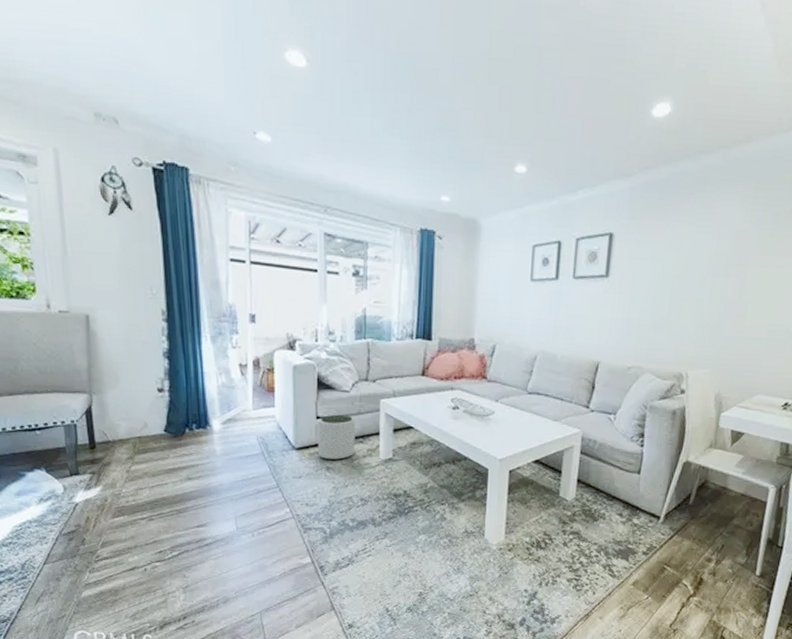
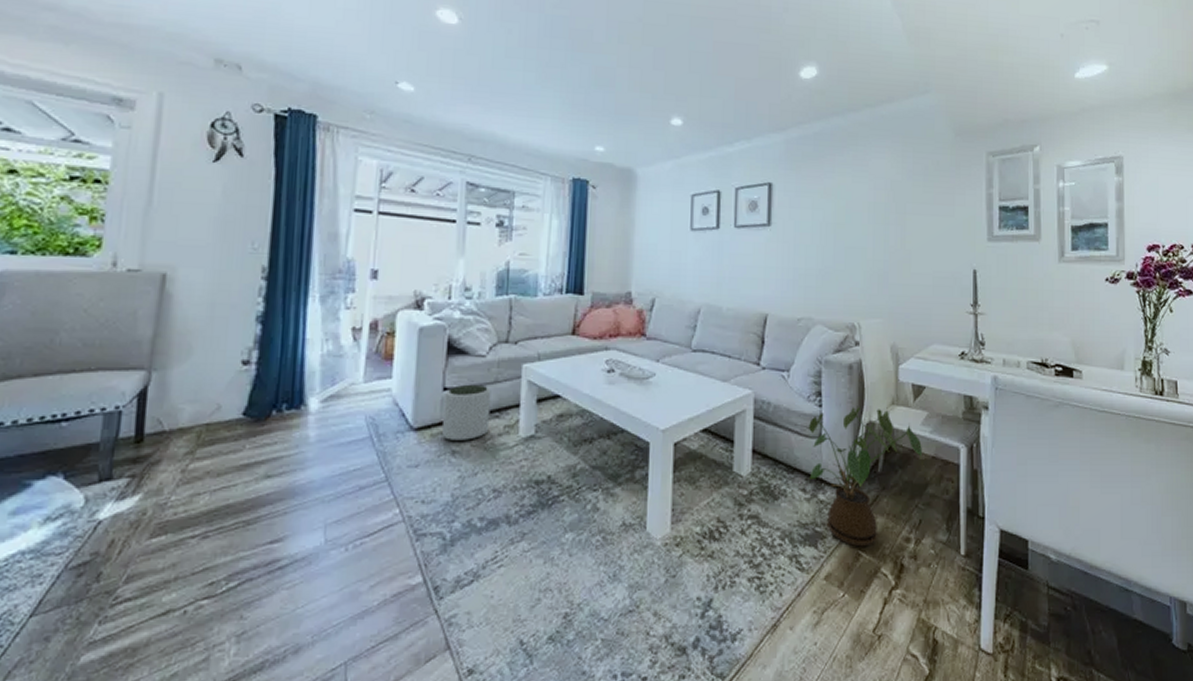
house plant: none [626,448,734,563] -> present [809,407,922,547]

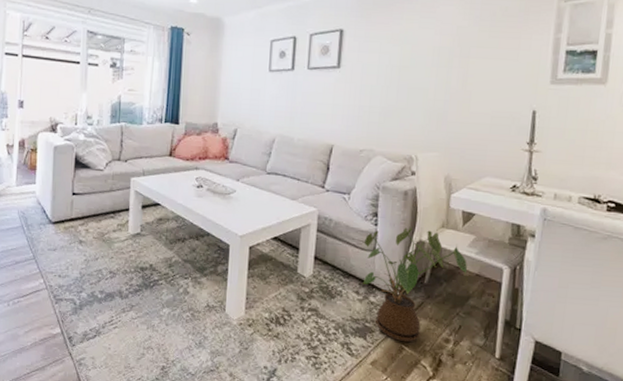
plant pot: present [442,384,491,442] -> none [72,191,108,234]

